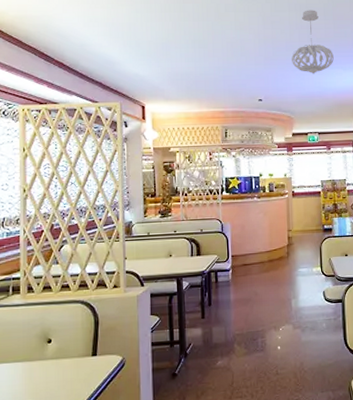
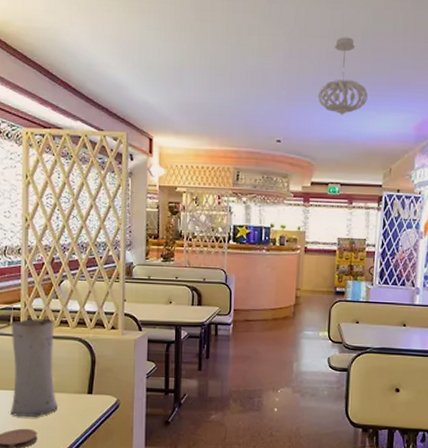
vase: none [10,285,61,390] -> present [11,318,58,417]

